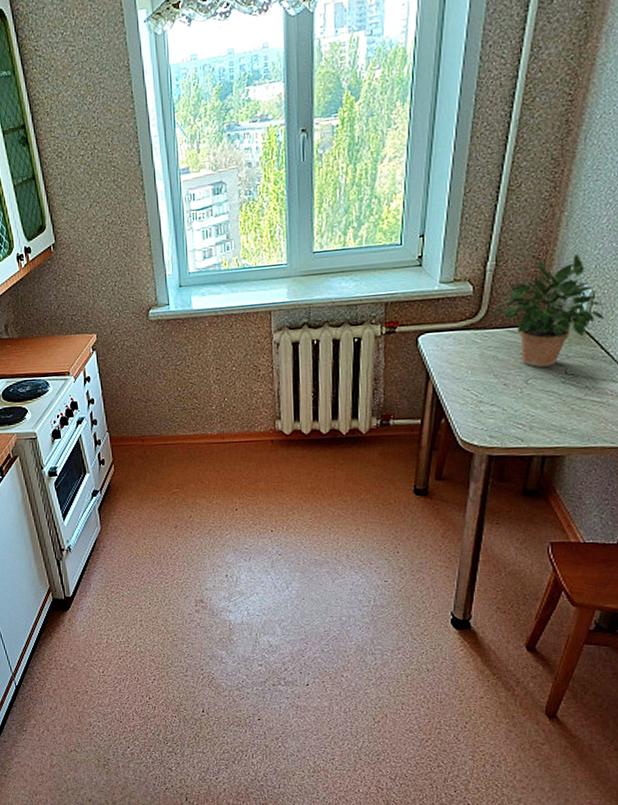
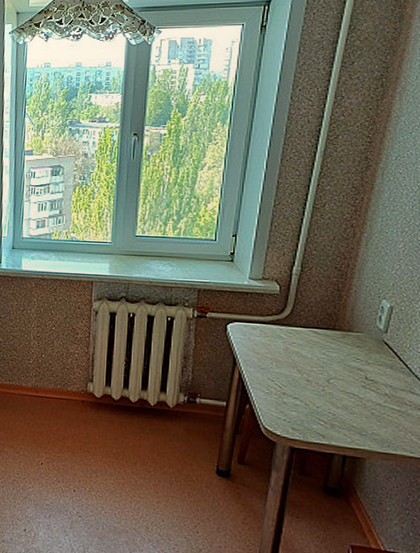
potted plant: present [489,254,605,367] -> none [294,271,403,370]

